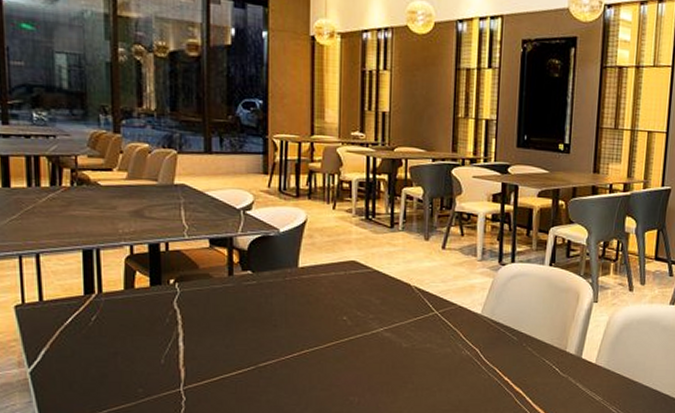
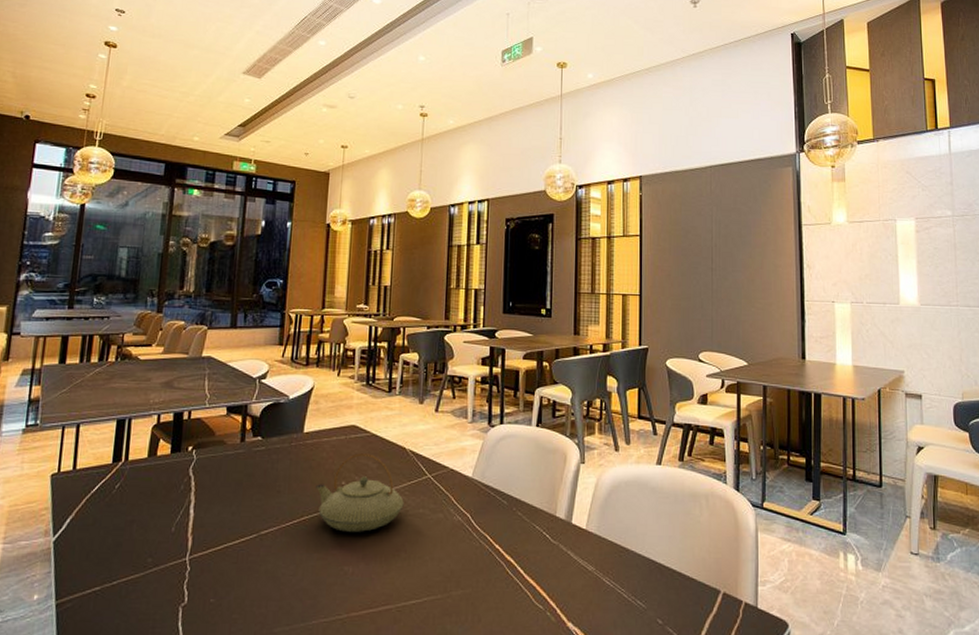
teapot: none [315,289,410,365] -> present [316,453,404,532]

